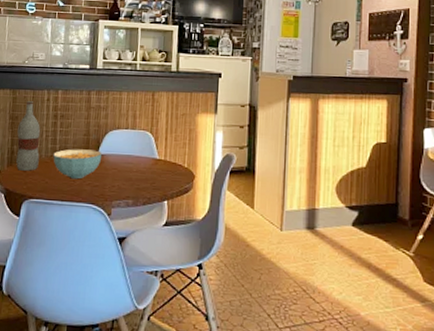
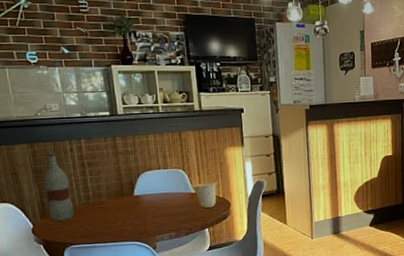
cereal bowl: present [53,149,102,179] -> none [87,192,139,222]
cup: none [156,149,184,178] -> present [191,182,217,208]

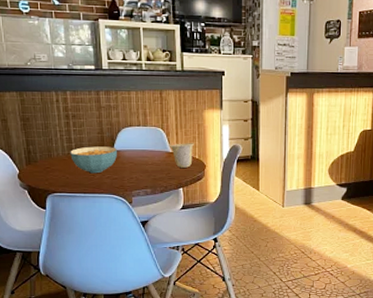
bottle: present [43,153,74,221] -> none [30,103,57,168]
cereal bowl: none [87,192,139,222] -> present [70,146,118,174]

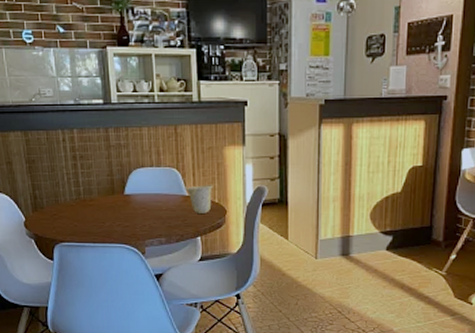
cereal bowl: present [70,146,118,174] -> none [78,190,129,221]

